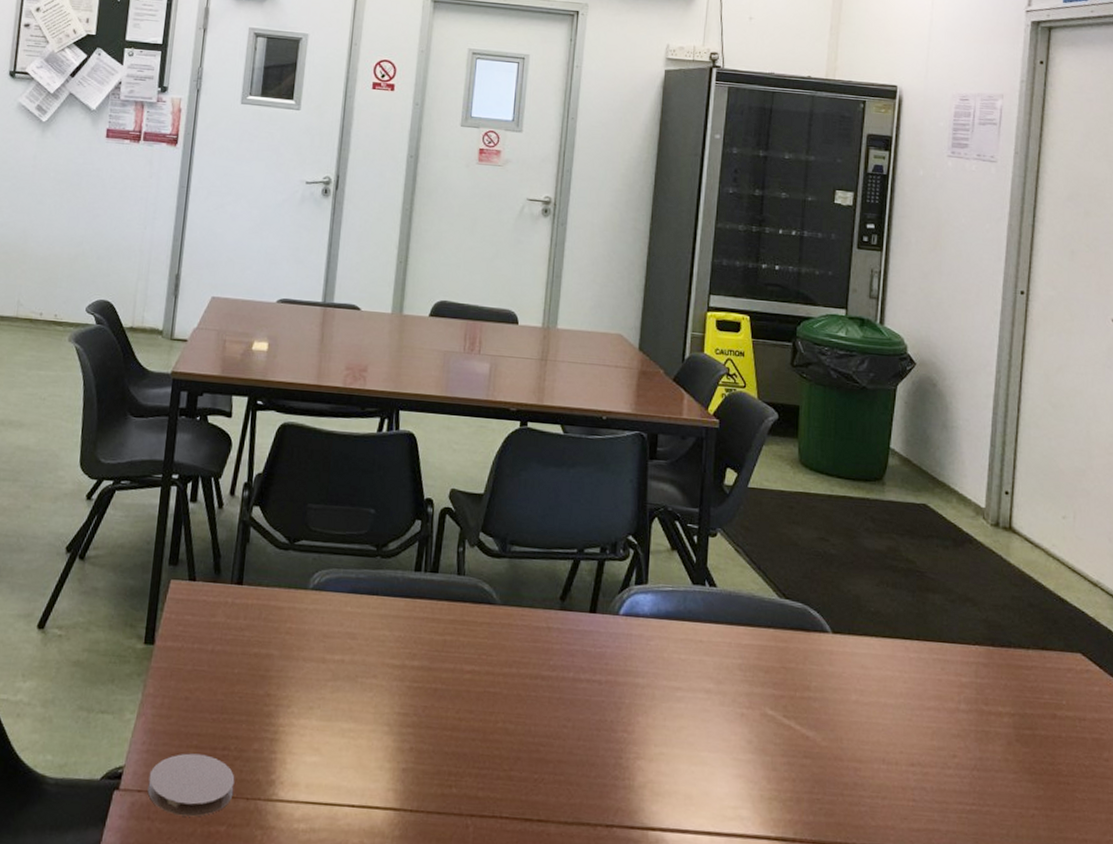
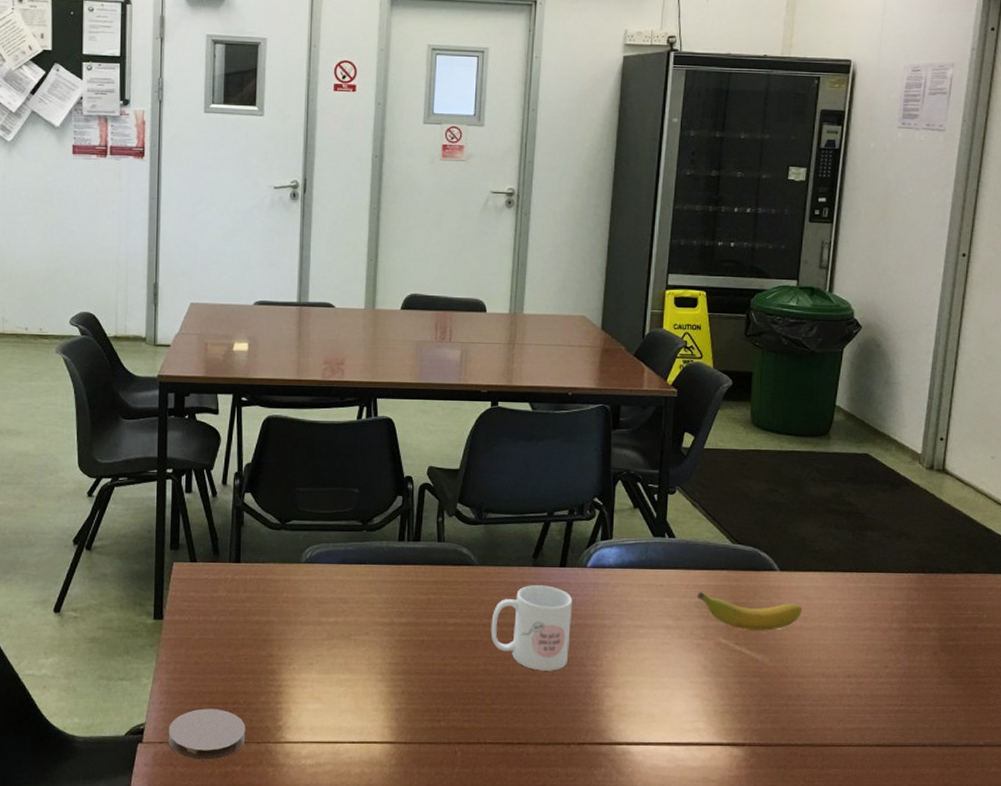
mug: none [511,631,603,735] -> present [491,585,573,671]
banana: none [740,651,859,703] -> present [696,591,803,631]

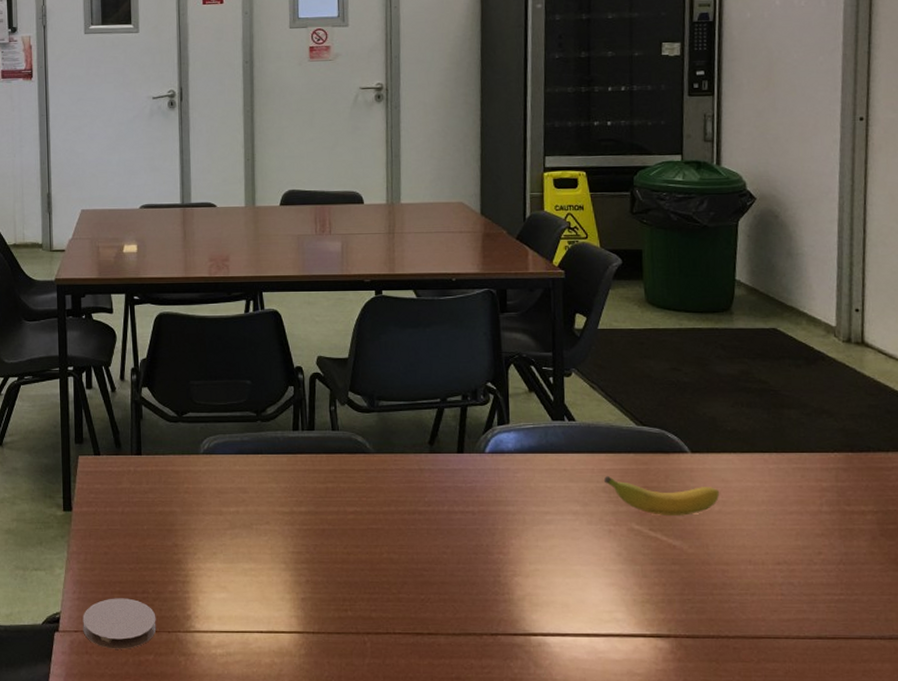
mug: present [491,585,573,671] -> none [391,472,474,559]

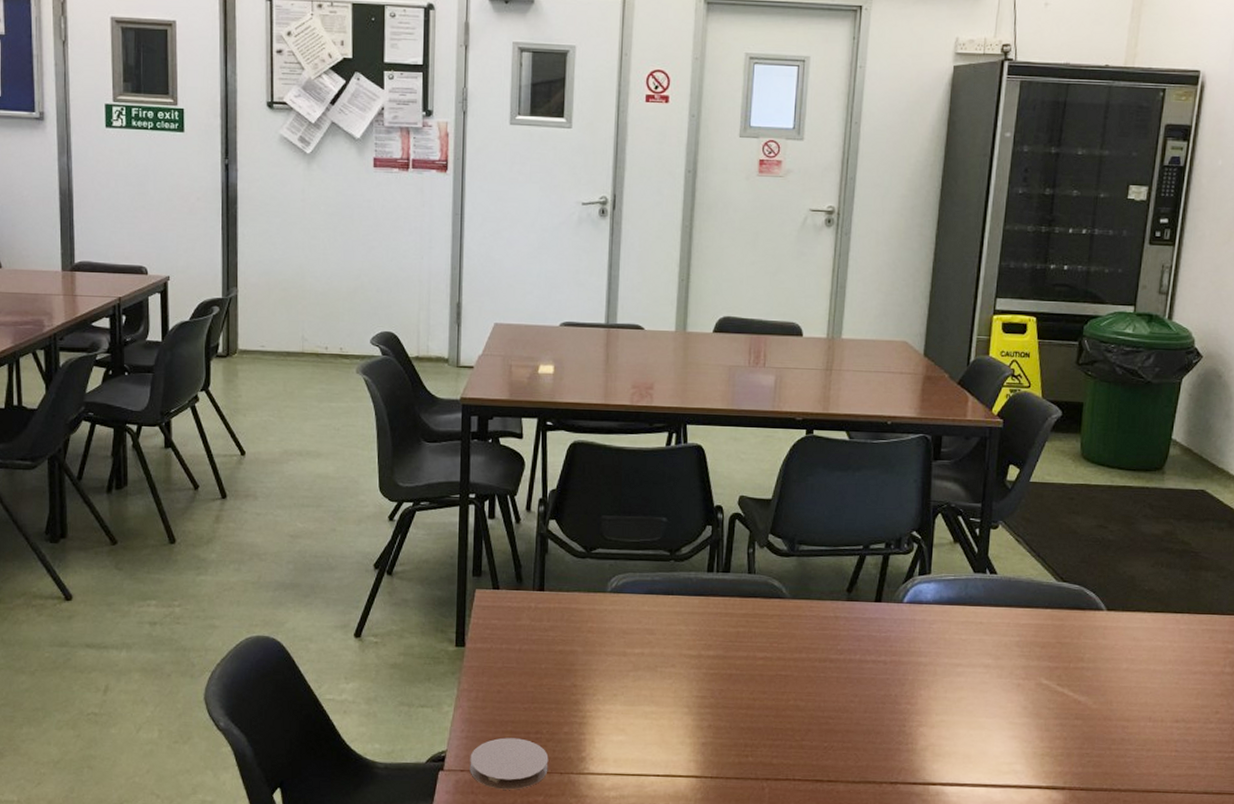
banana: present [603,475,720,516] -> none [1018,629,1130,672]

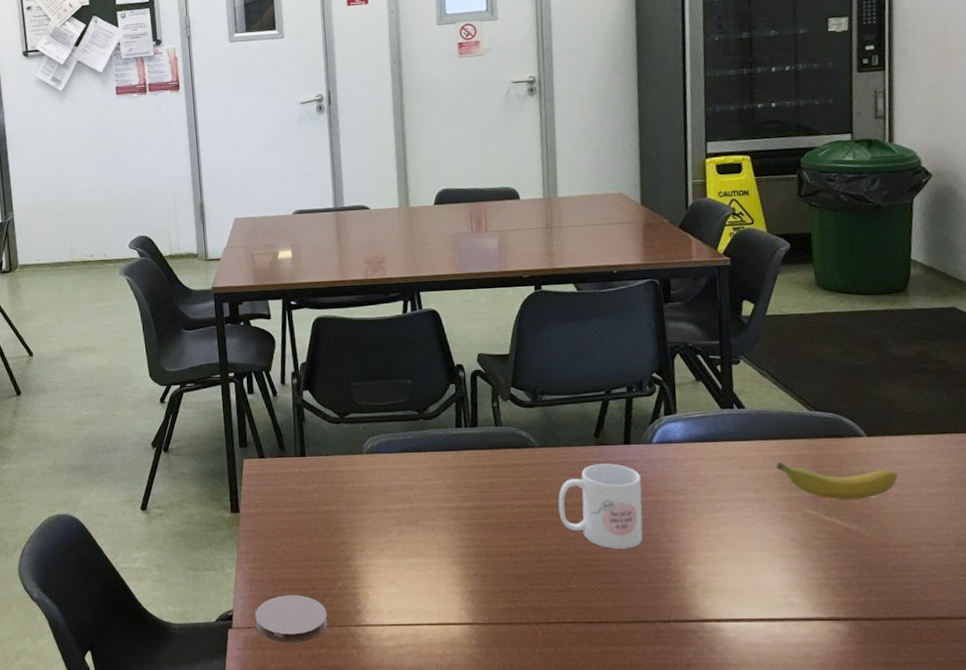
mug: none [801,620,888,708] -> present [558,463,643,549]
banana: none [1018,629,1130,672] -> present [775,461,898,500]

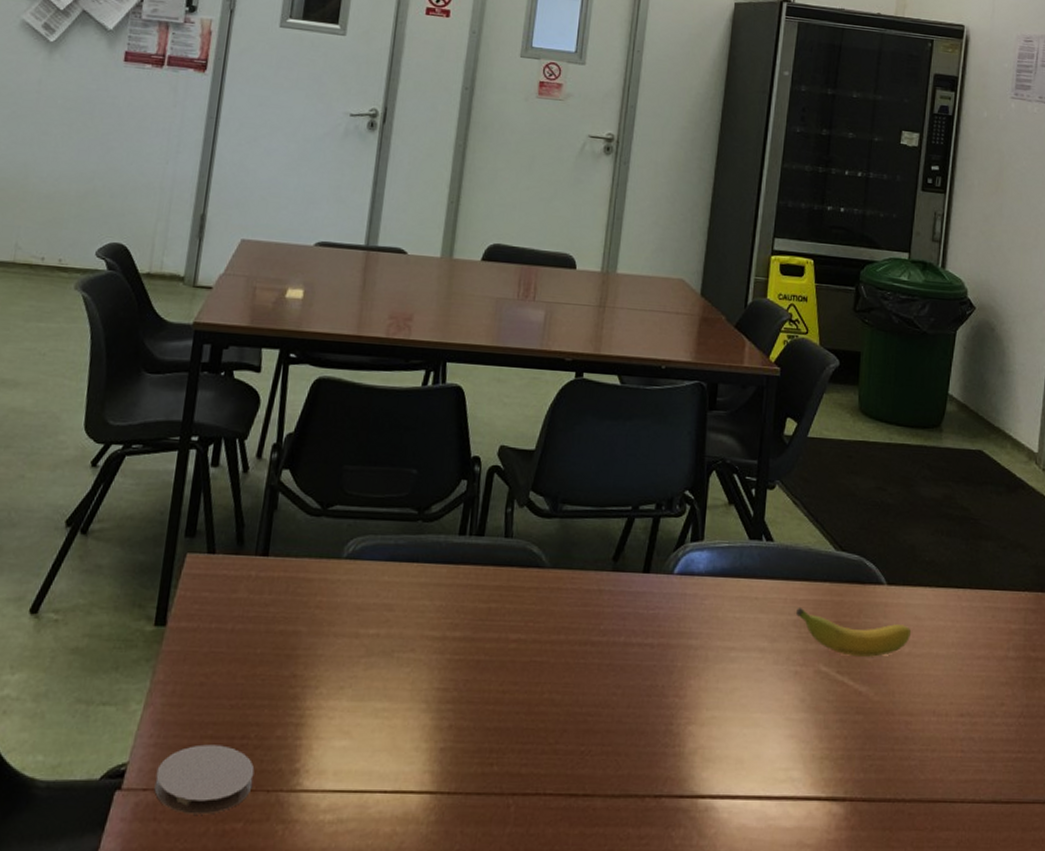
mug: present [558,463,643,549] -> none [559,594,656,702]

